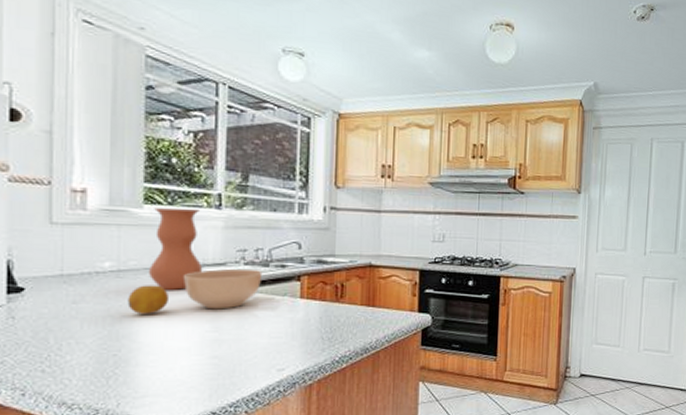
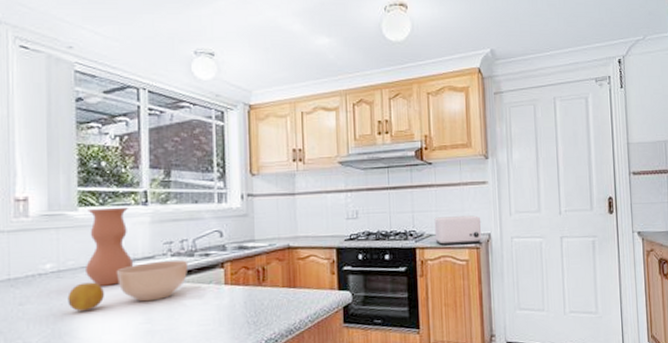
toaster: none [520,248,568,277] -> present [434,215,481,246]

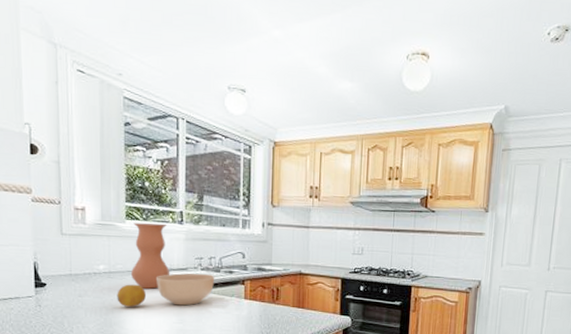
toaster: present [434,215,481,246] -> none [430,261,474,289]

